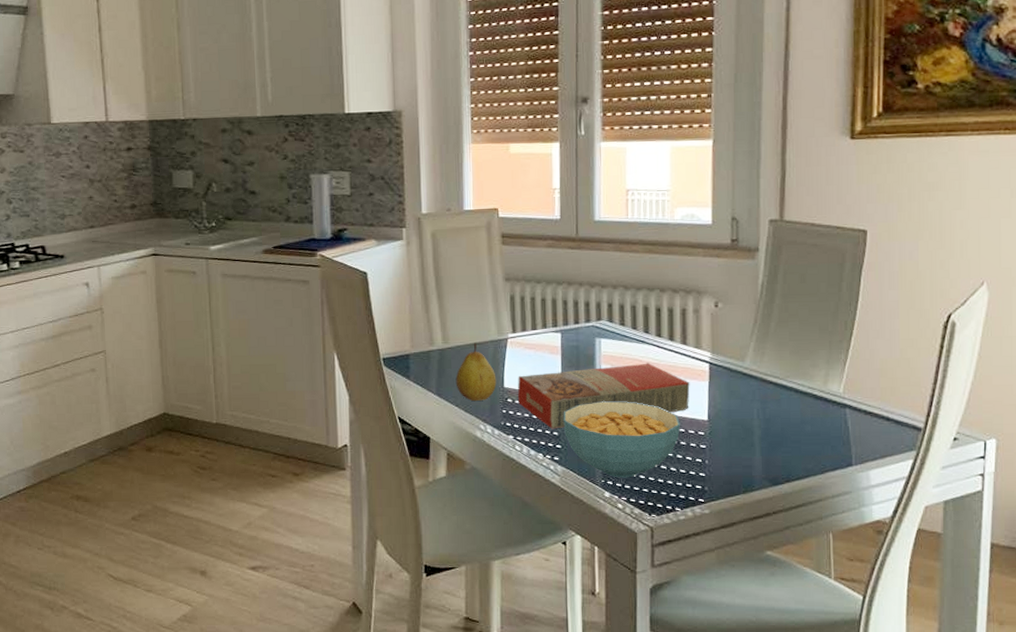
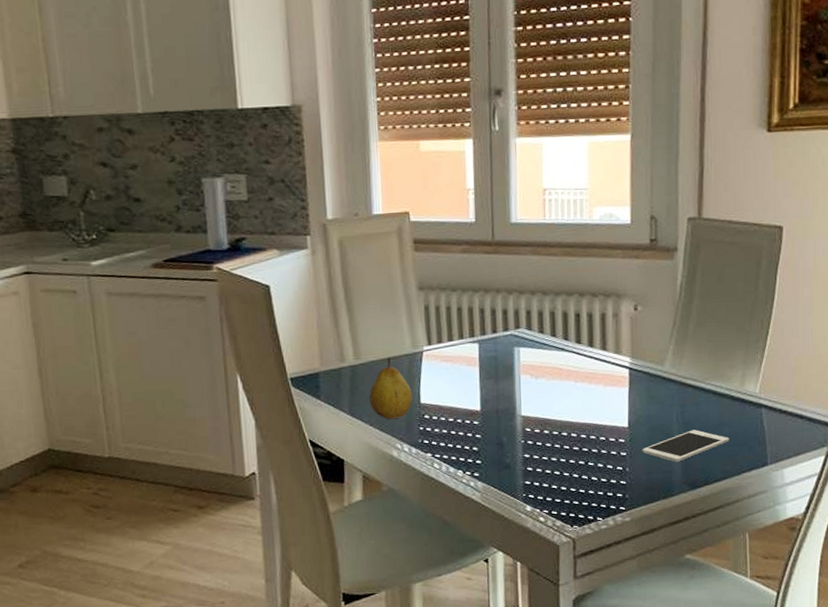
macaroni box: present [517,363,690,429] -> none [434,371,610,445]
cereal bowl: present [563,401,680,478] -> none [482,412,601,491]
cell phone: none [722,426,812,457] -> present [642,430,730,462]

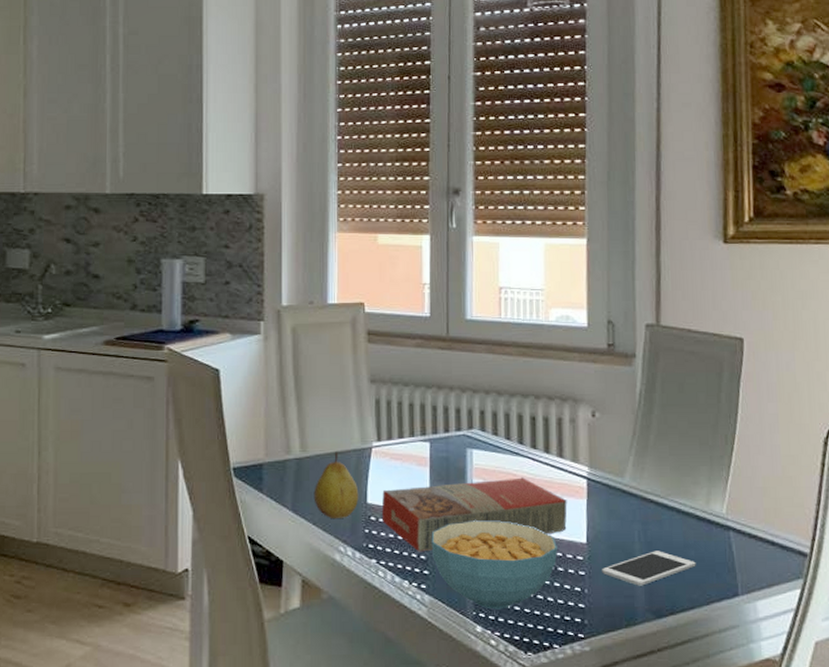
macaroni box: none [434,371,610,445] -> present [381,477,567,552]
cereal bowl: none [482,412,601,491] -> present [431,520,557,610]

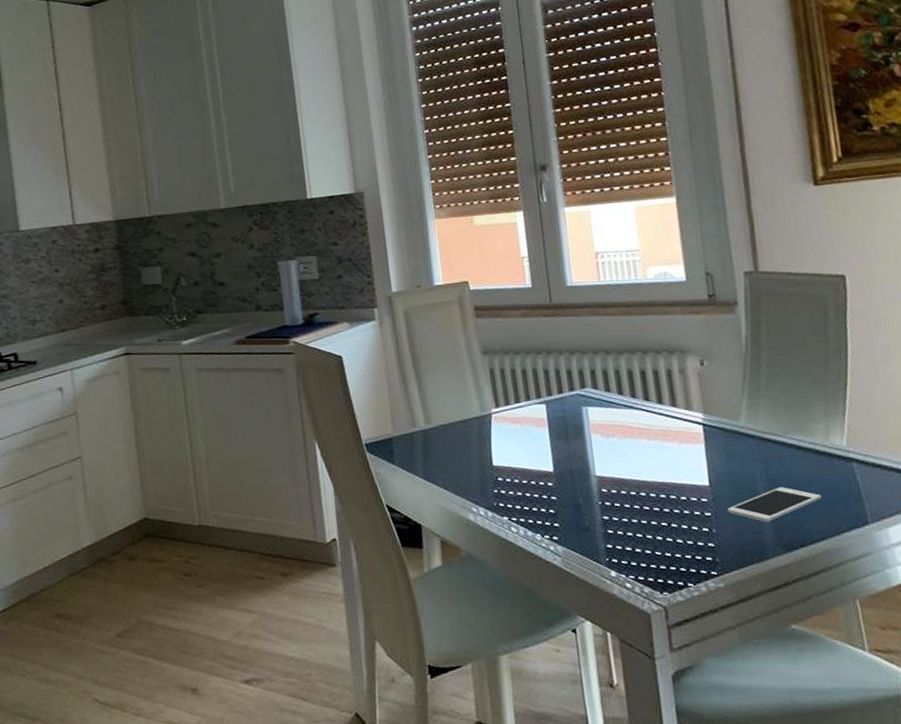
fruit: present [313,451,359,519] -> none [442,420,485,483]
macaroni box: present [381,477,567,552] -> none [506,429,688,507]
cereal bowl: present [431,520,557,610] -> none [557,471,682,555]

